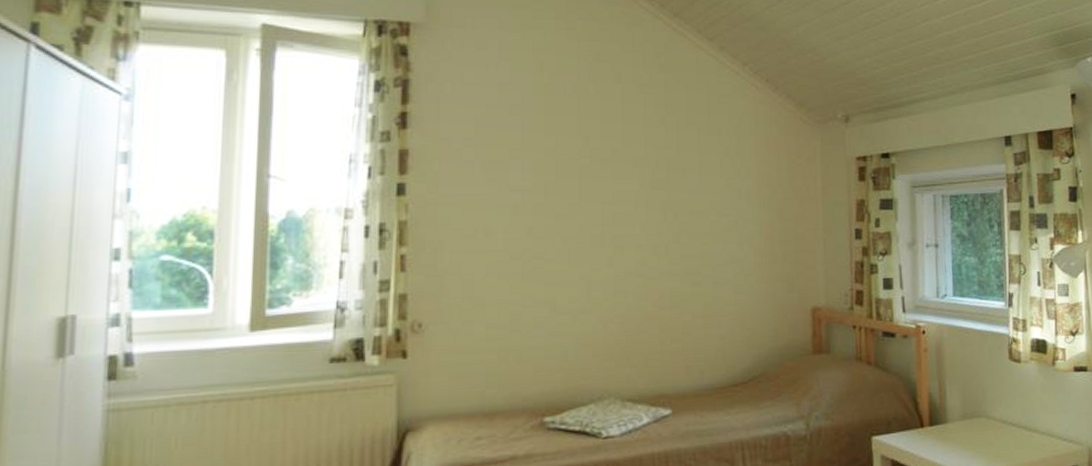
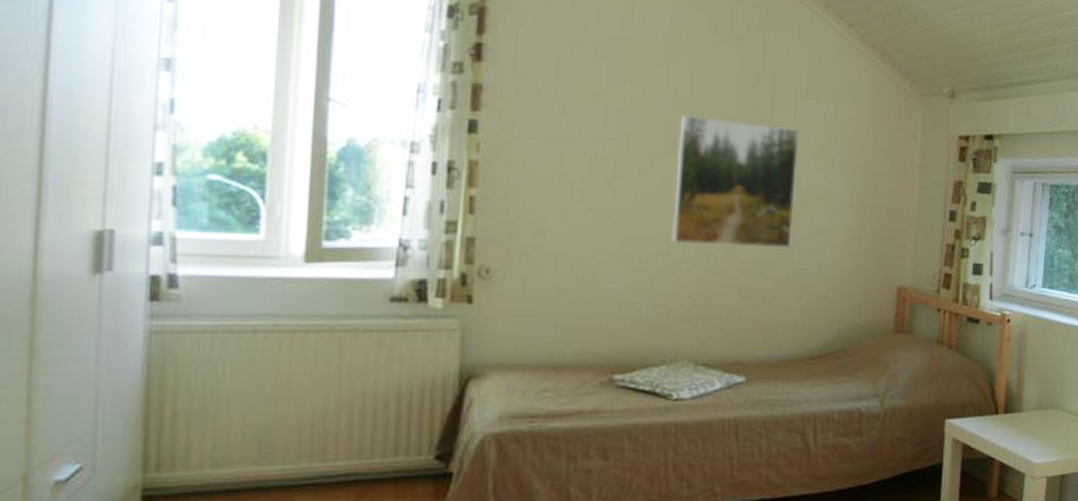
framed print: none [591,160,706,284] -> present [671,114,800,248]

